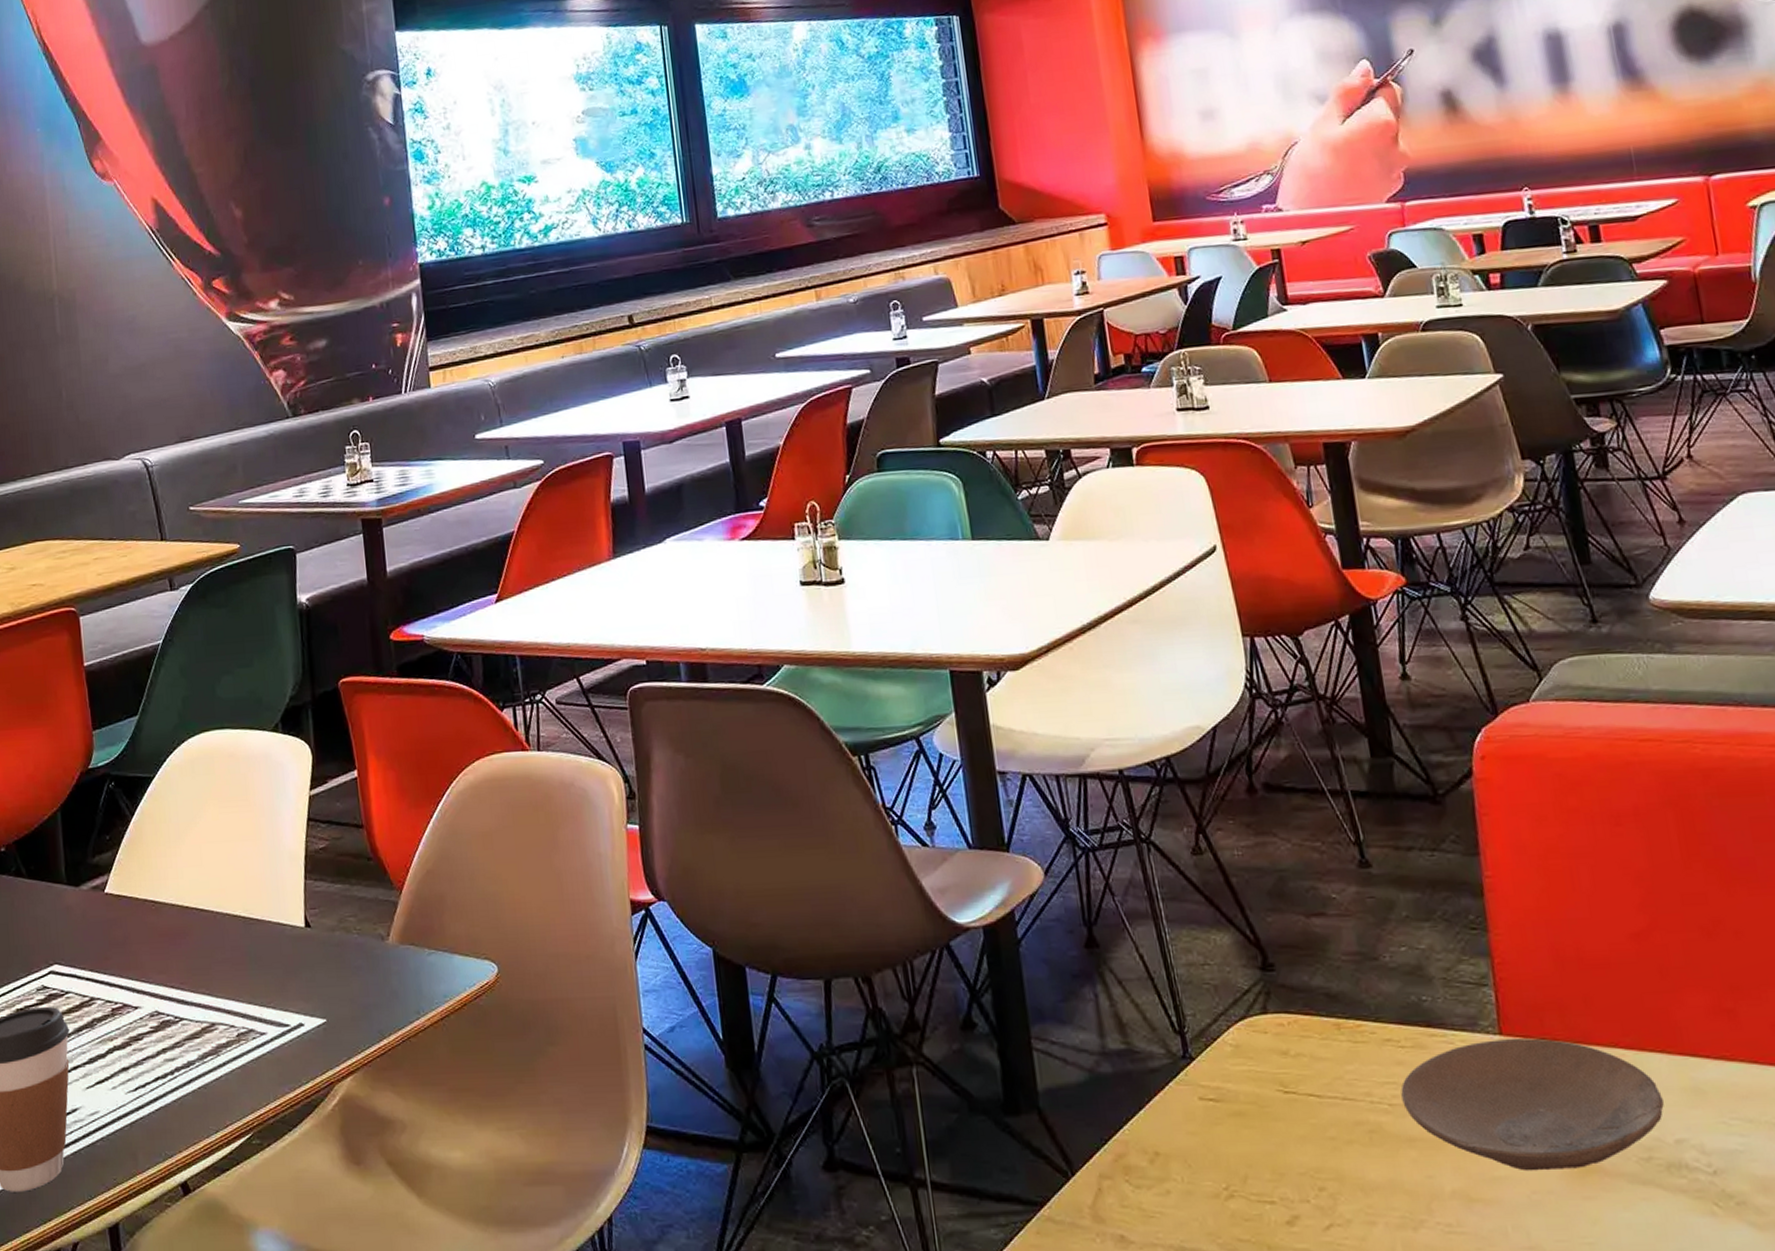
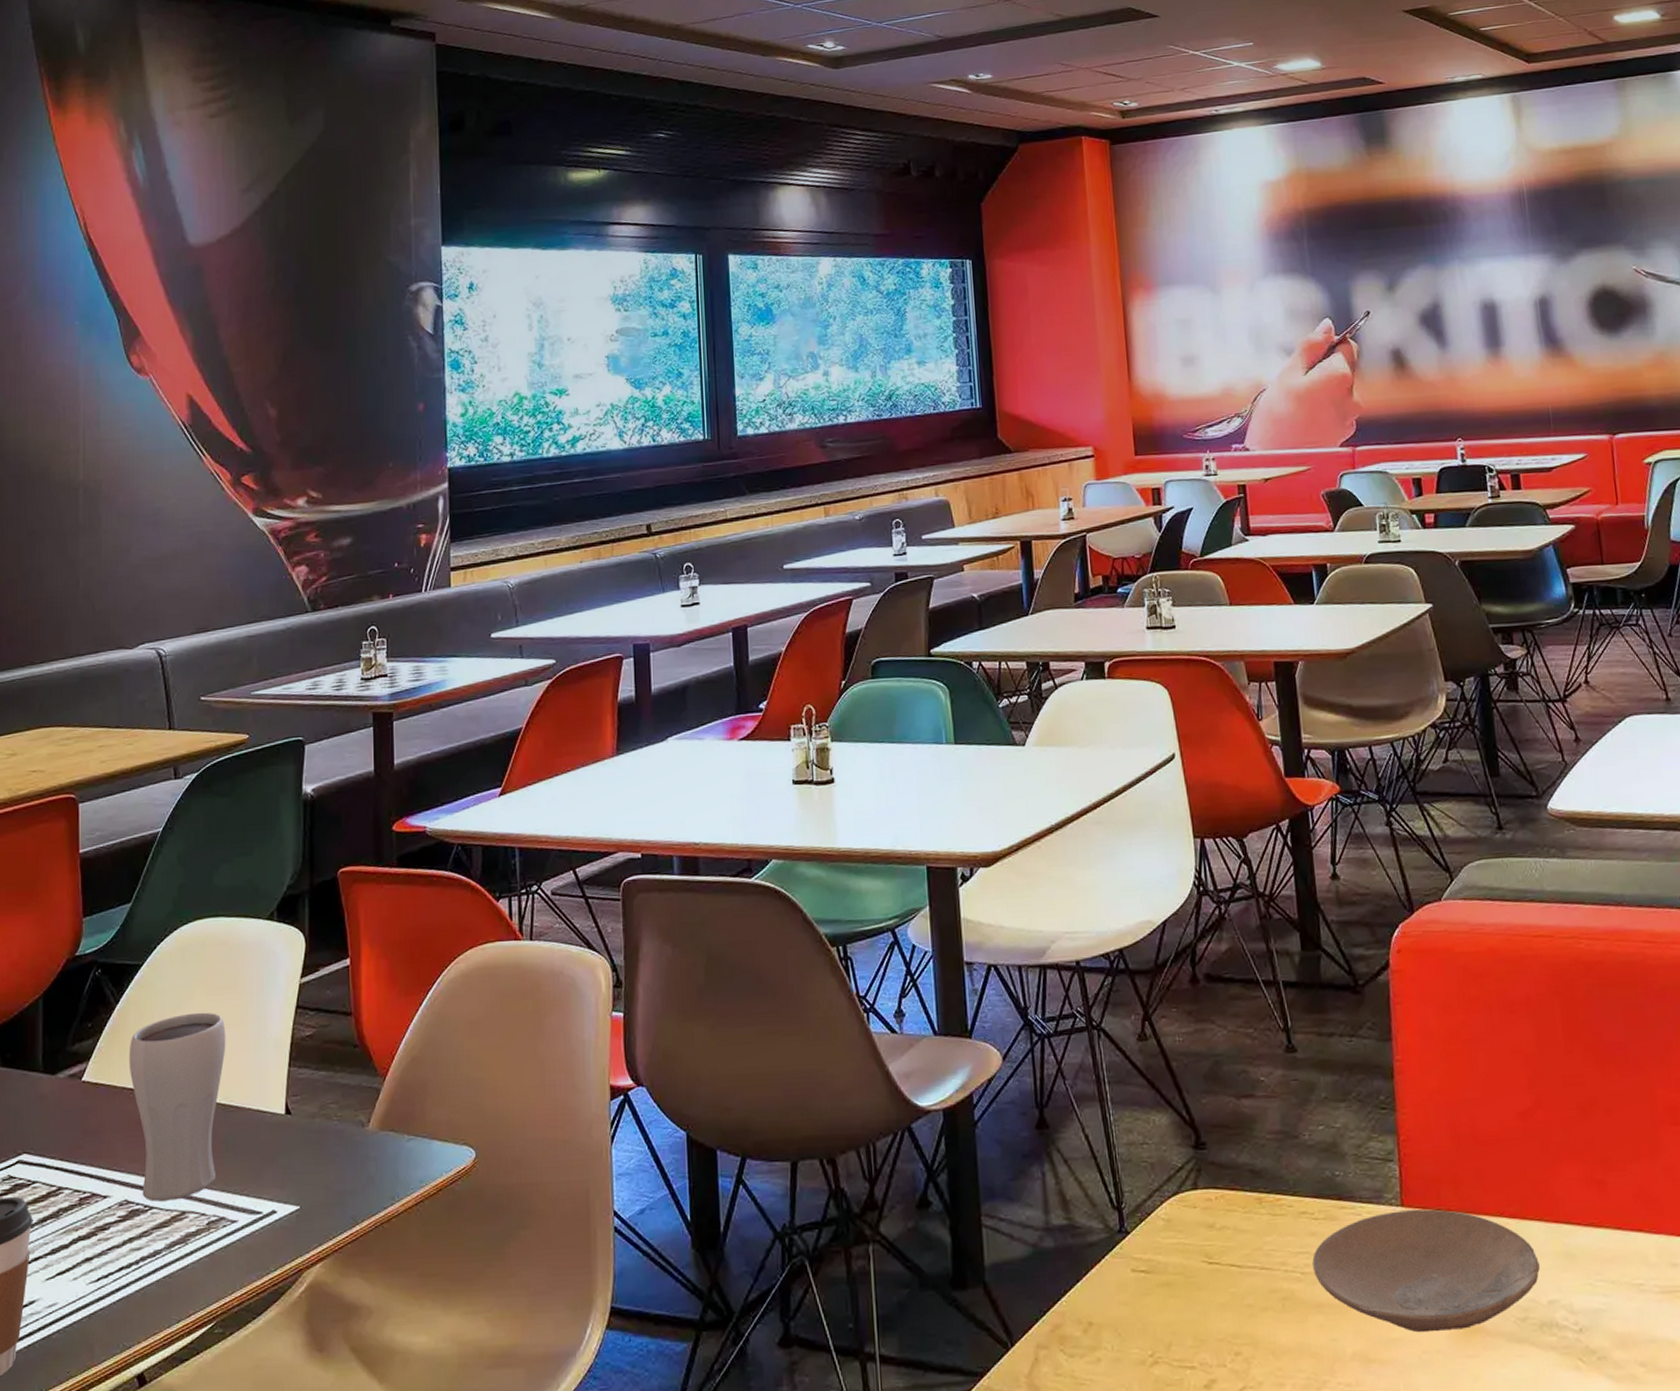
drinking glass: none [147,824,242,1013] -> present [129,1012,226,1202]

